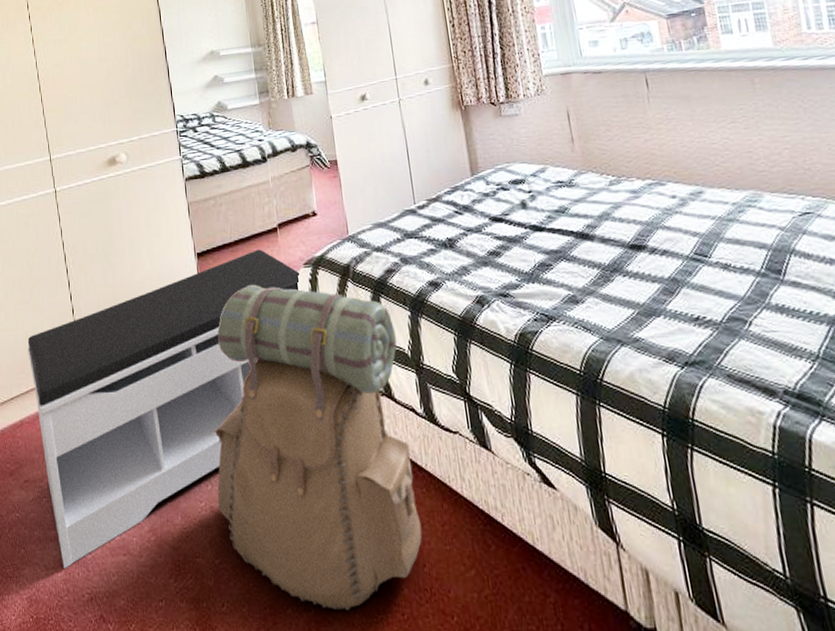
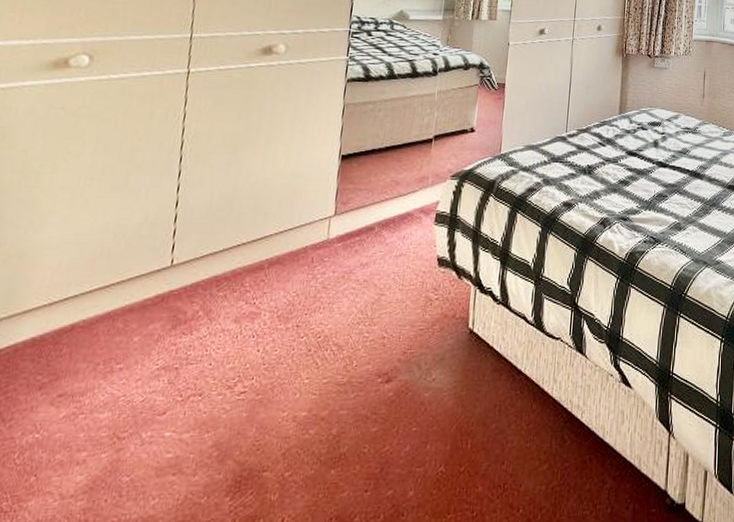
bench: present [27,249,310,568] -> none [86,158,452,495]
backpack: present [215,284,422,610] -> none [302,191,524,514]

